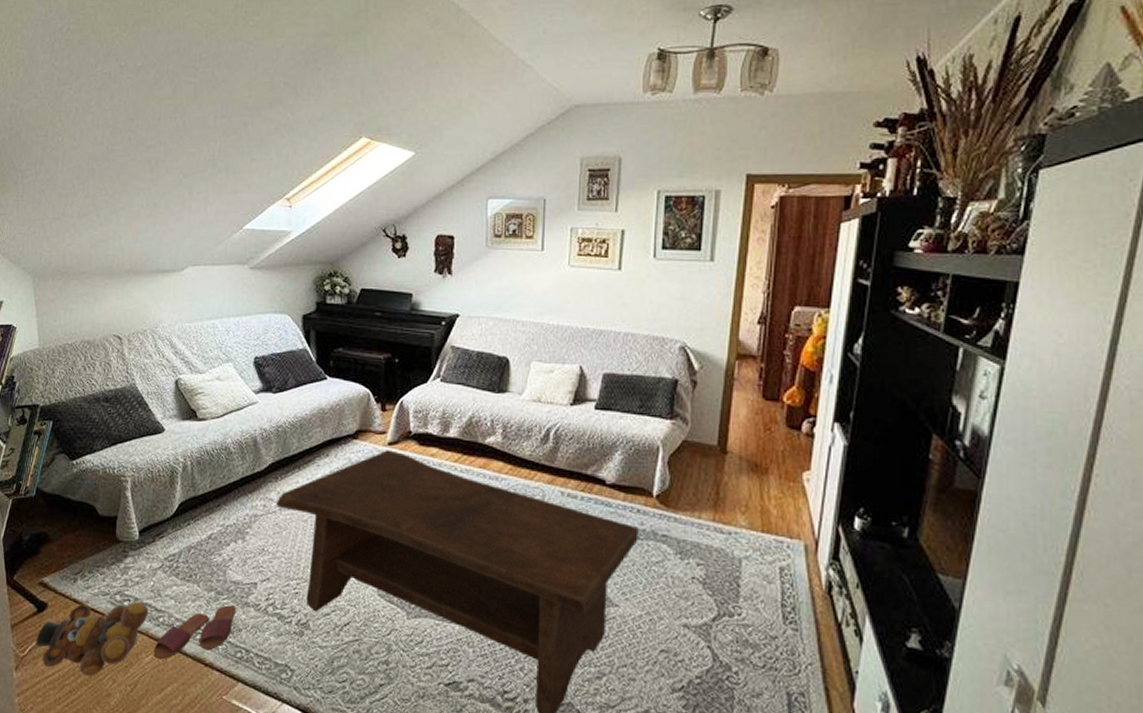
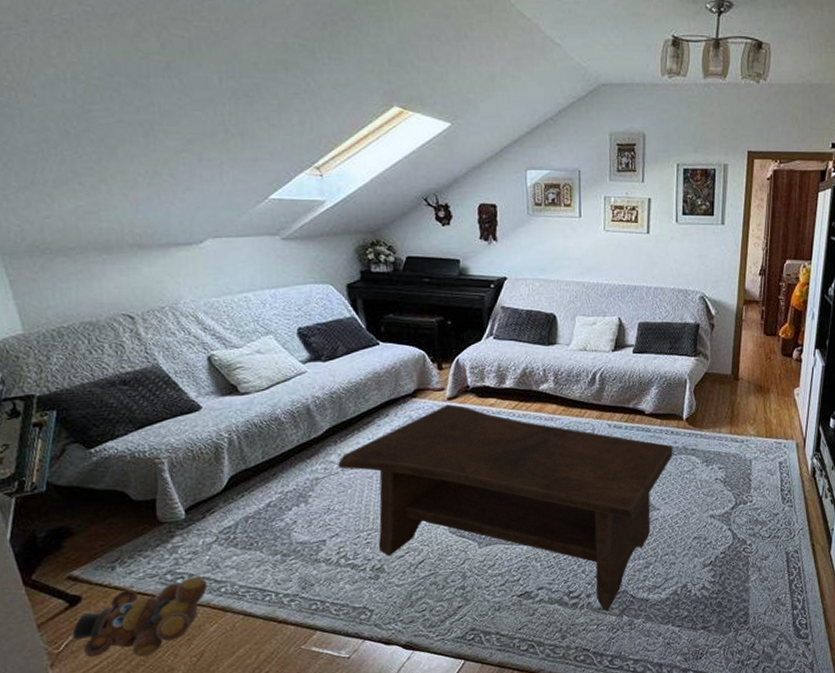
slippers: present [153,605,235,659] -> none [218,564,305,626]

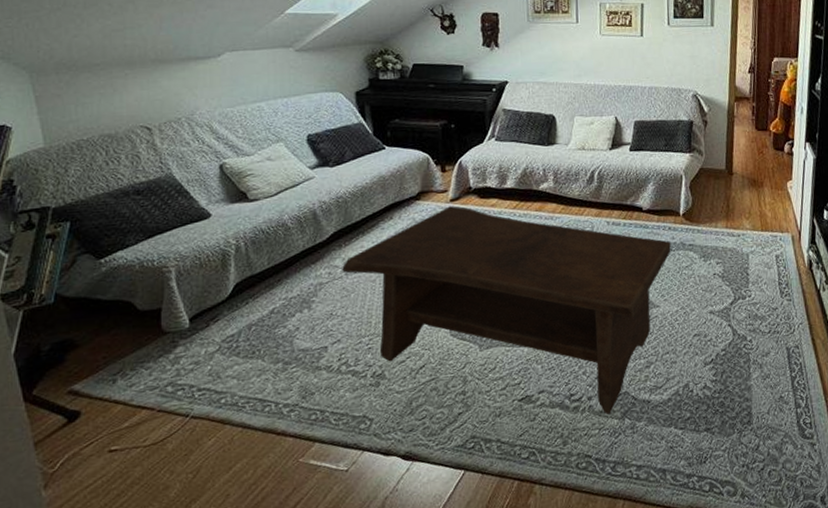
toy: present [72,577,208,658] -> none [69,388,208,477]

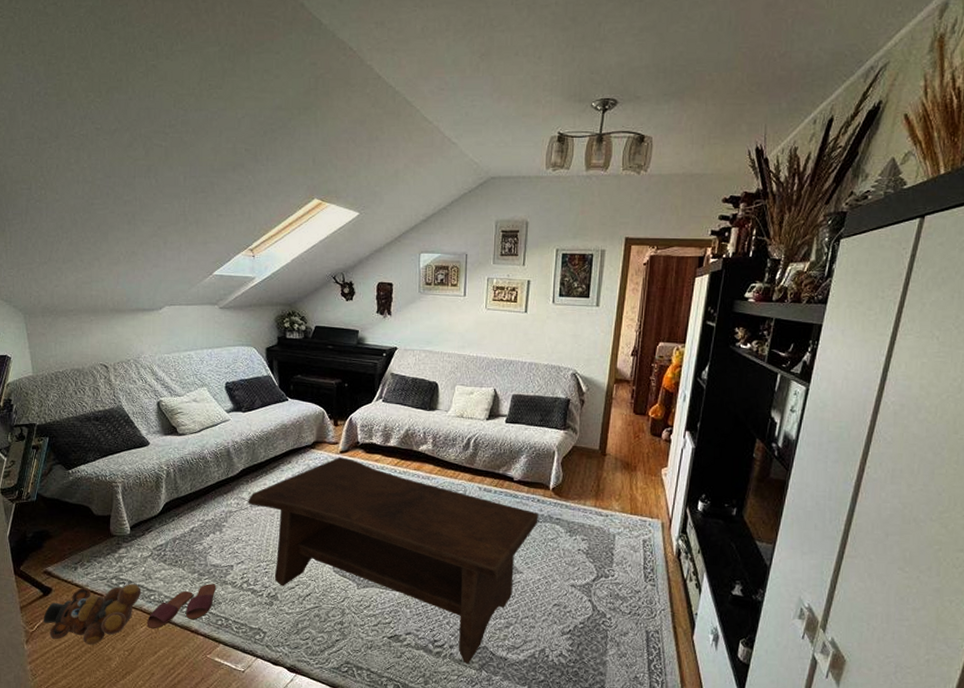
toy: none [69,388,208,477] -> present [43,584,141,646]
slippers: none [216,372,306,439] -> present [147,584,215,628]

